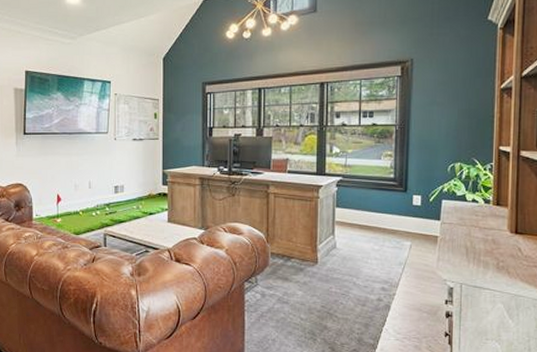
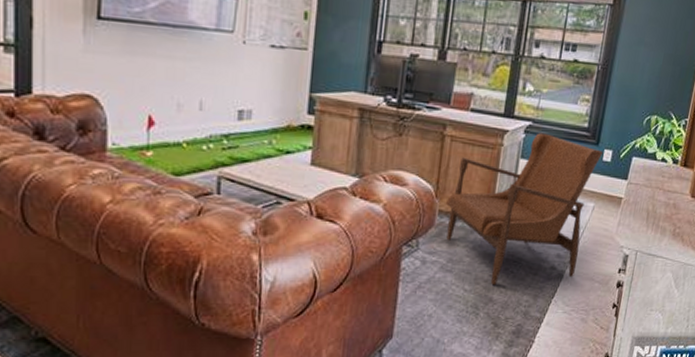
armchair: none [275,185,412,315] -> present [445,133,603,286]

